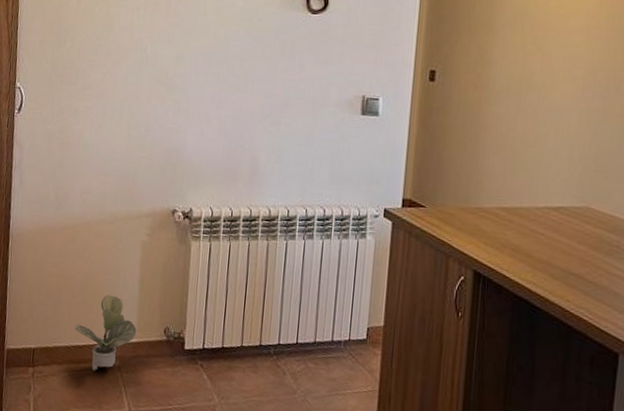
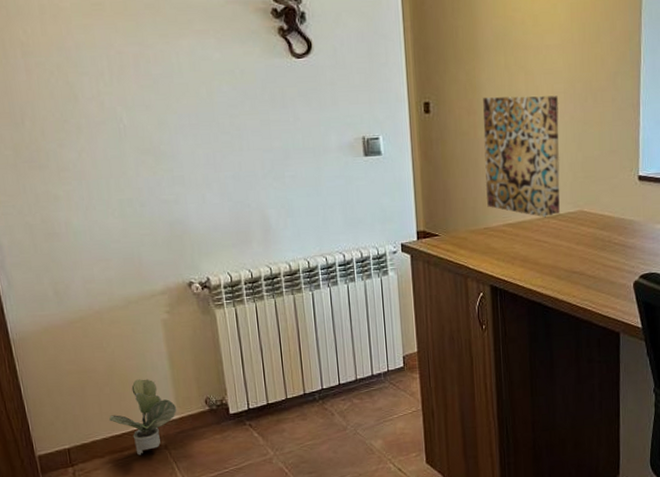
wall art: none [481,72,576,208] -> present [483,95,560,218]

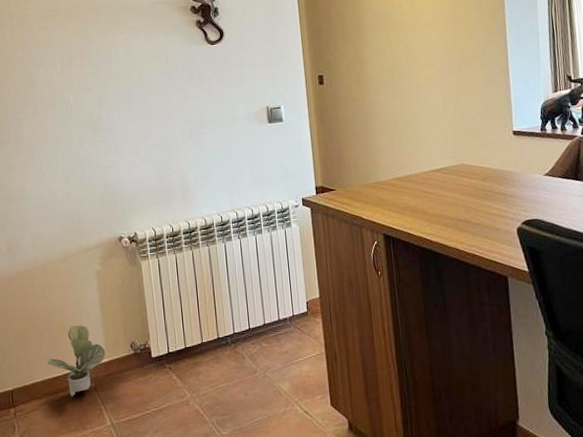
wall art: present [483,95,560,218] -> none [369,64,443,172]

